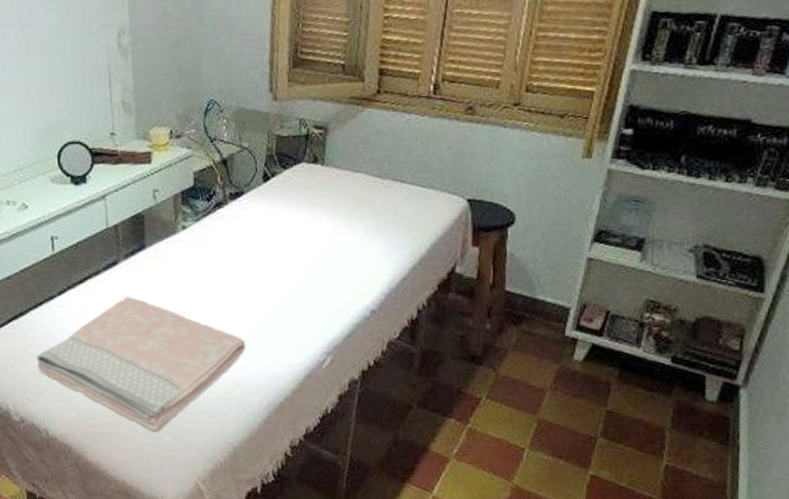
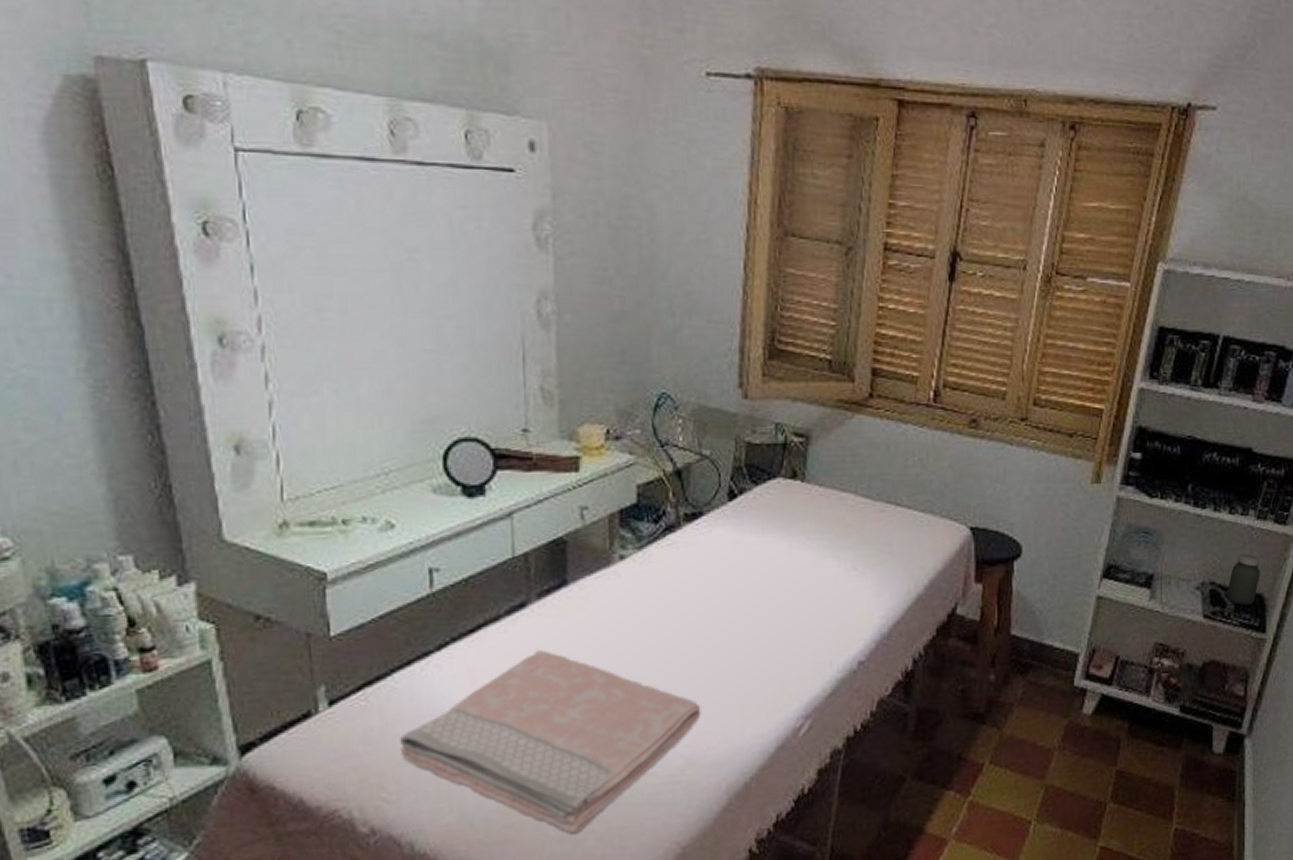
jar: none [722,219,759,267] -> present [1227,554,1261,606]

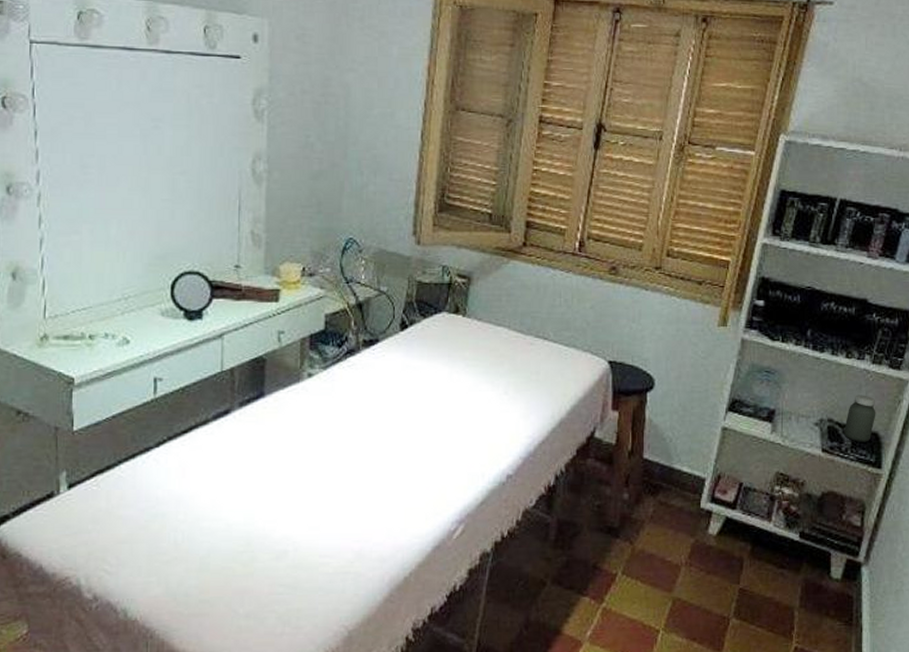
towel: present [400,650,701,834] -> none [122,451,370,612]

